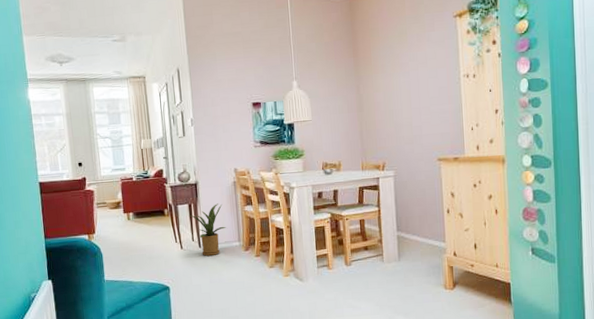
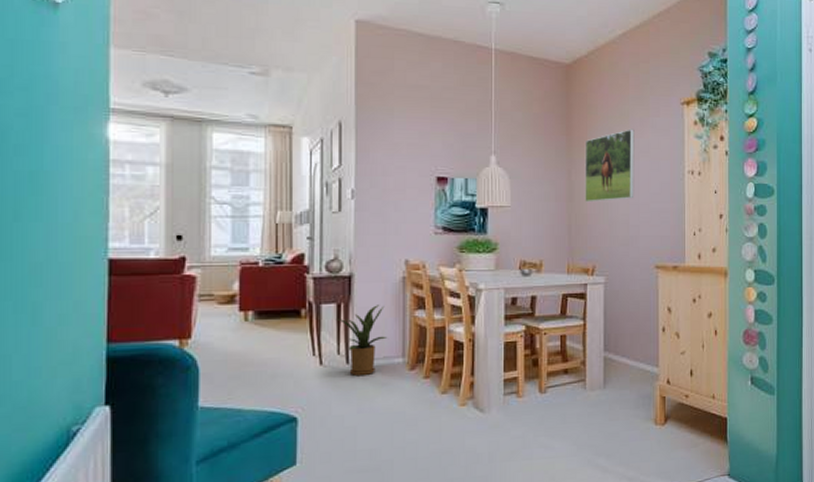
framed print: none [369,44,416,111] -> present [585,129,635,203]

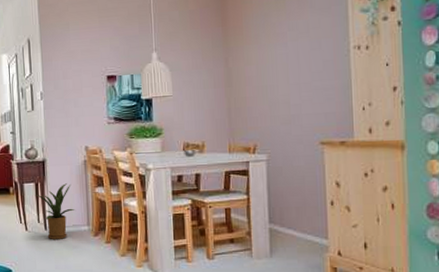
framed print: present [585,129,635,203] -> none [240,12,295,87]

